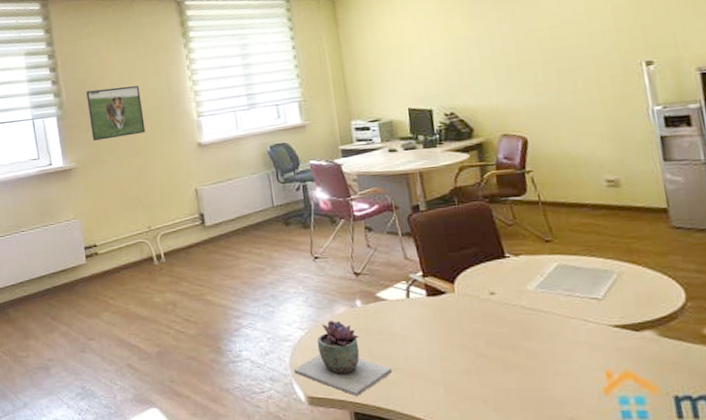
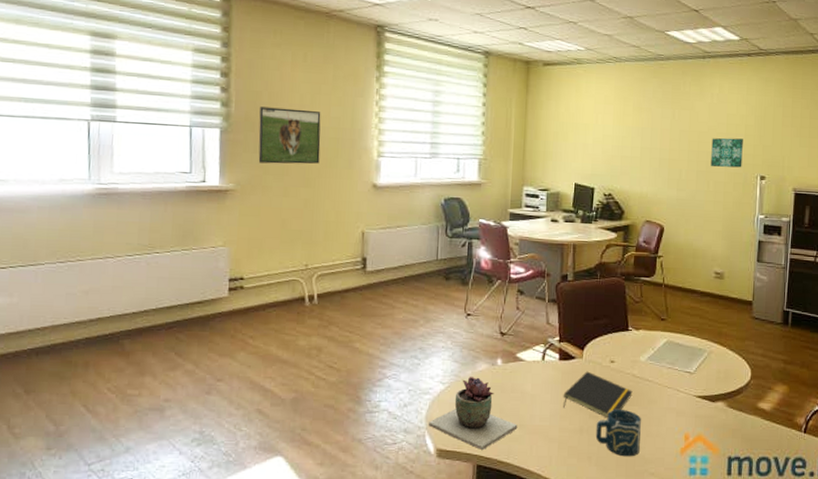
notepad: none [439,306,526,357] -> present [563,371,633,419]
cup: none [486,346,549,400] -> present [595,410,641,457]
wall art: none [569,24,618,62] -> present [711,137,743,168]

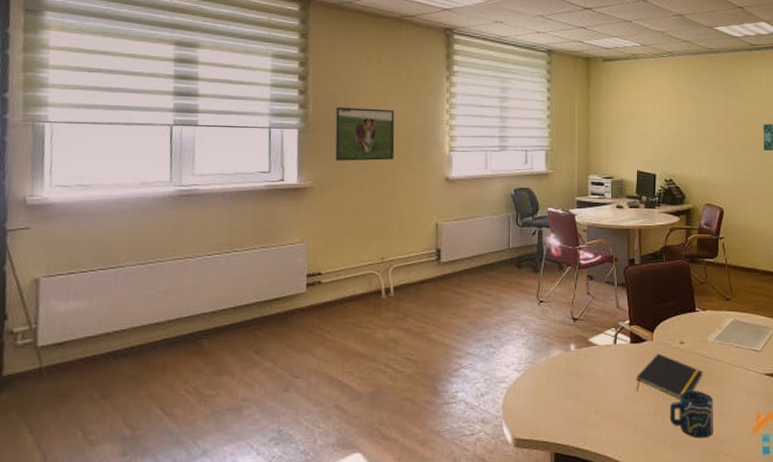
succulent plant: present [429,377,518,450] -> none [506,363,593,437]

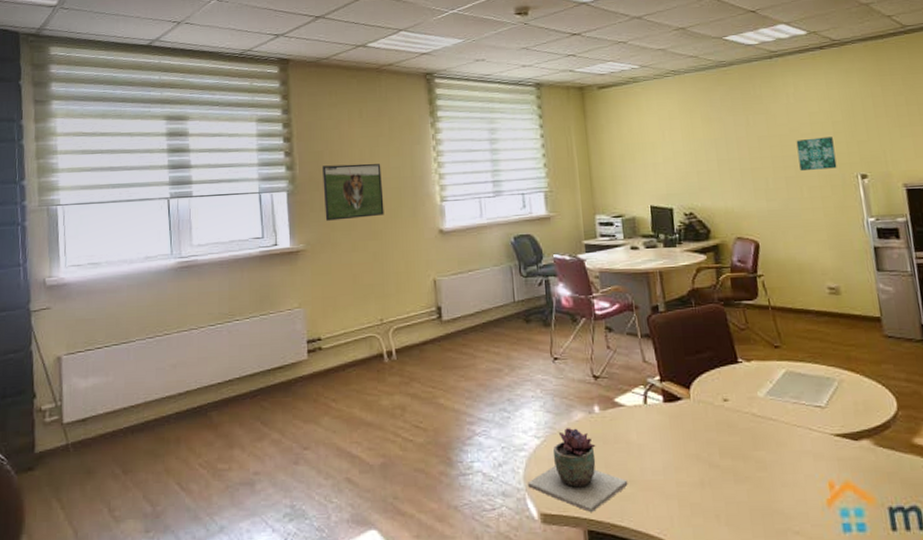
succulent plant: none [506,363,593,437] -> present [528,428,628,512]
notepad: present [636,353,703,400] -> none [674,413,756,468]
cup: present [669,391,713,438] -> none [718,456,777,513]

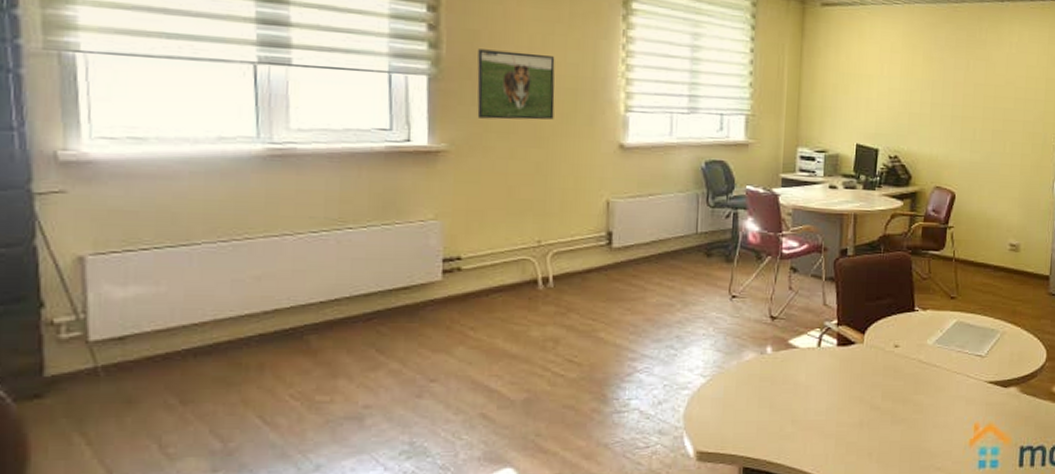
succulent plant: present [528,428,628,512] -> none [687,368,790,450]
wall art: present [796,137,837,170] -> none [1008,92,1043,127]

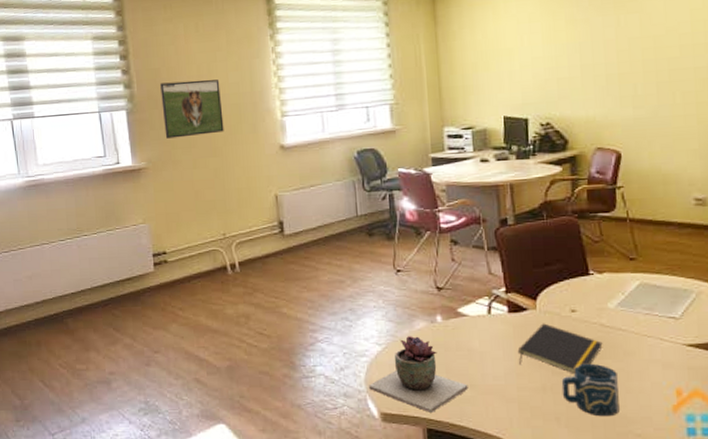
succulent plant: none [687,368,790,450] -> present [369,336,469,412]
notepad: none [841,358,919,410] -> present [517,323,603,375]
cup: none [877,400,927,451] -> present [561,364,620,417]

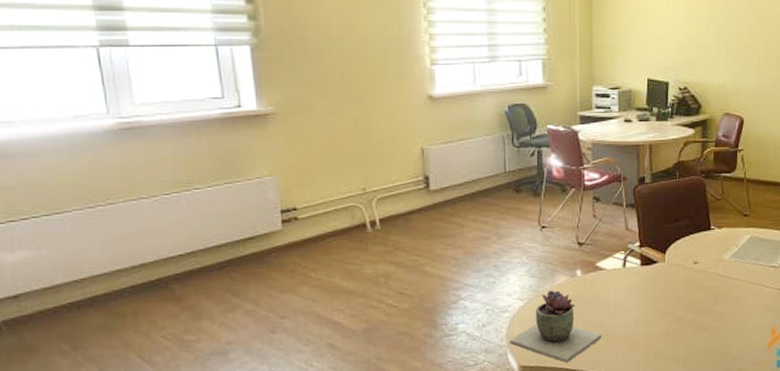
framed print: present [160,79,224,139] -> none [293,17,367,81]
notepad: present [517,323,603,375] -> none [646,274,718,320]
cup: present [561,364,620,417] -> none [682,310,727,356]

